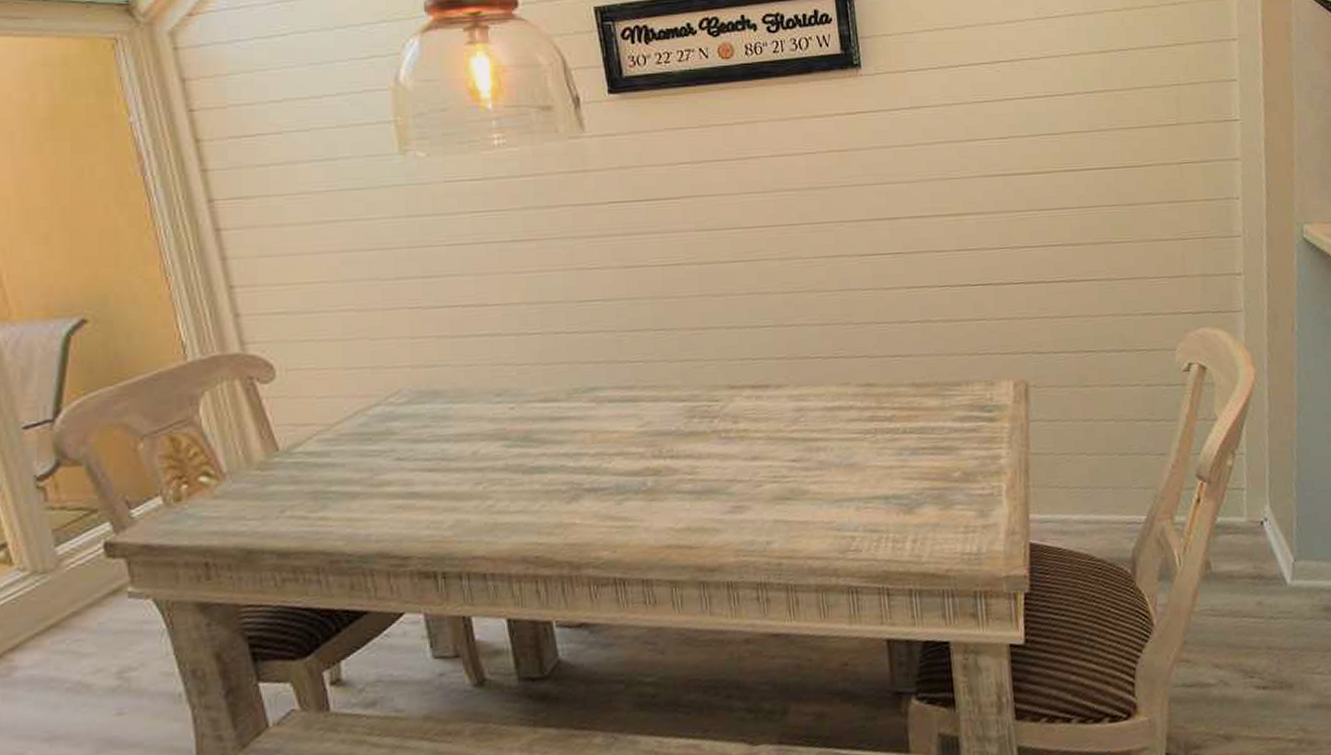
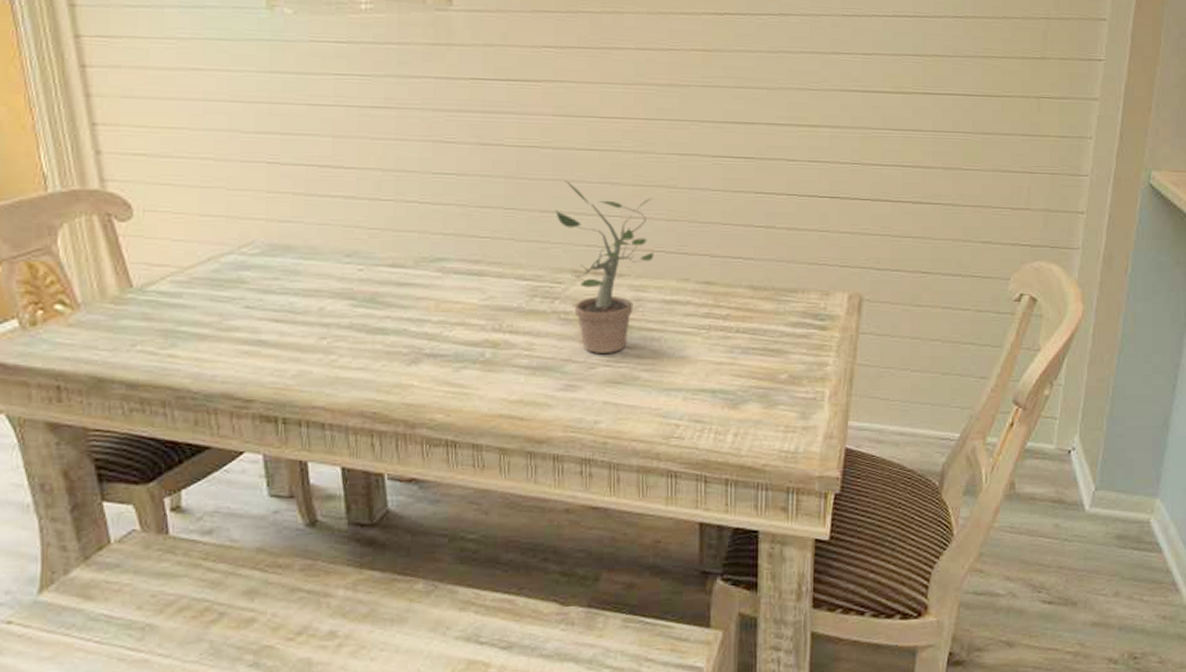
potted plant: none [706,295,811,470] -> present [555,180,654,353]

